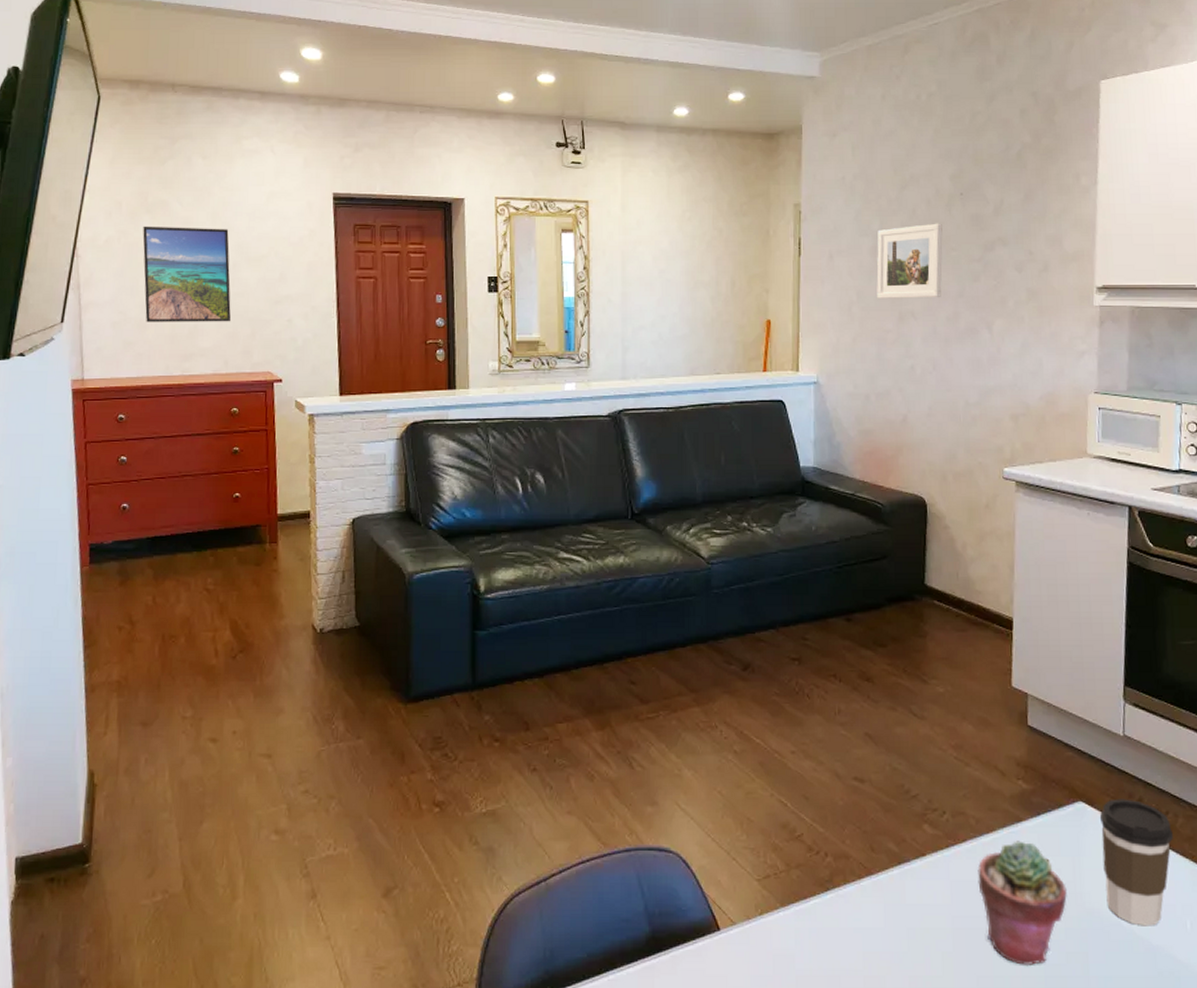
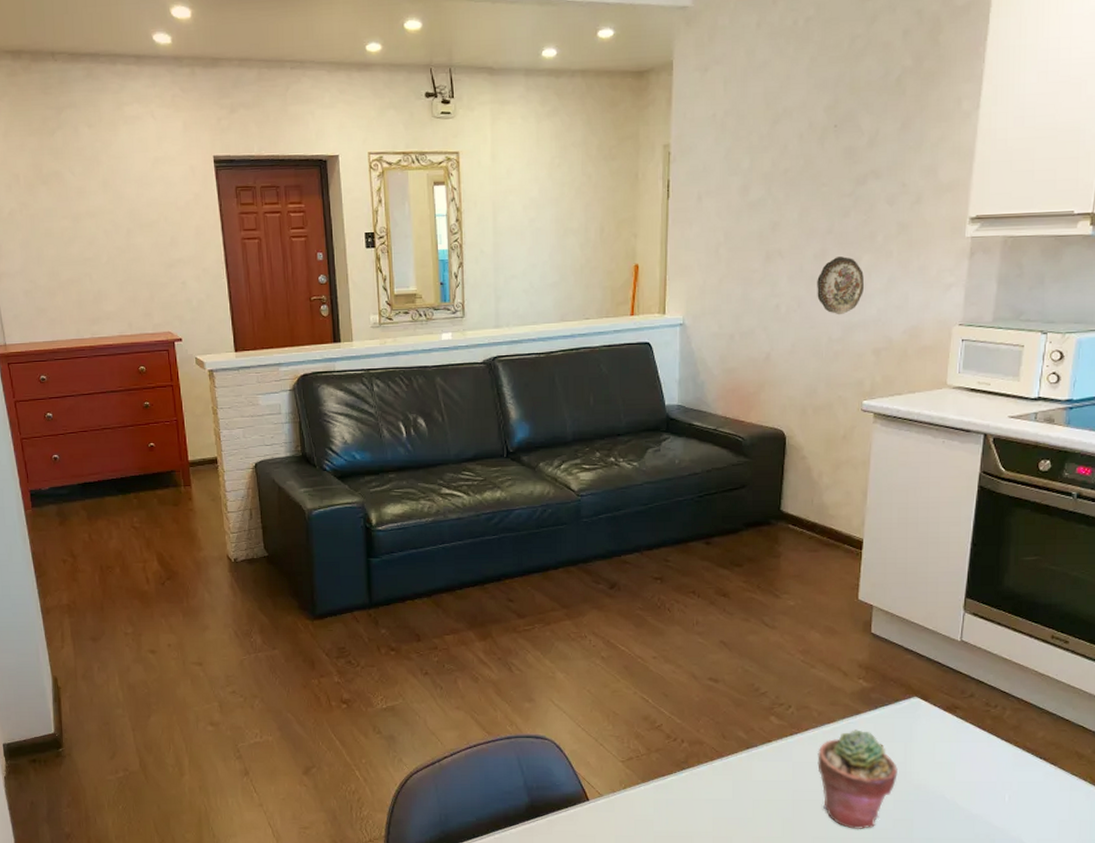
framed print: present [142,226,232,322] -> none [41,196,131,290]
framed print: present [877,223,943,298] -> none [745,158,814,239]
decorative plate: none [951,320,998,379] -> present [817,256,864,315]
coffee cup: present [1099,798,1173,926] -> none [932,694,1000,799]

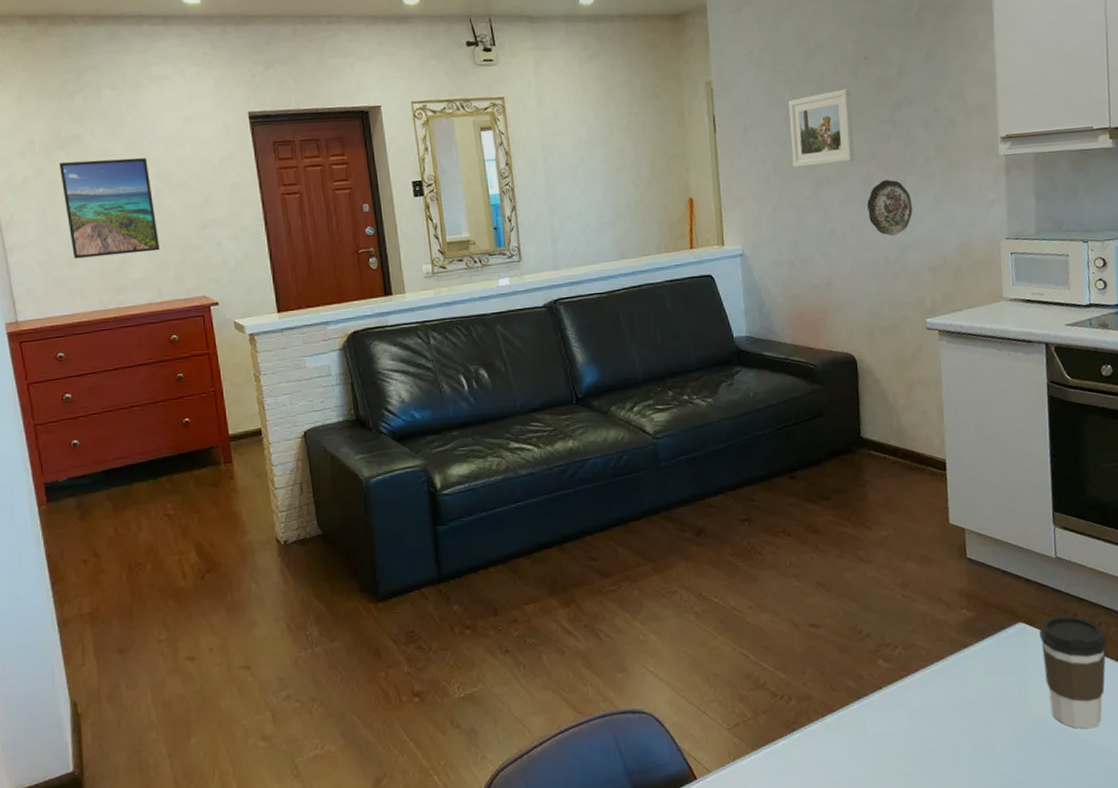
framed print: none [41,196,131,290] -> present [59,157,161,259]
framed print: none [745,158,814,239] -> present [788,88,854,168]
potted succulent: present [817,730,898,830] -> none [931,664,1015,778]
coffee cup: none [932,694,1000,799] -> present [1039,615,1107,729]

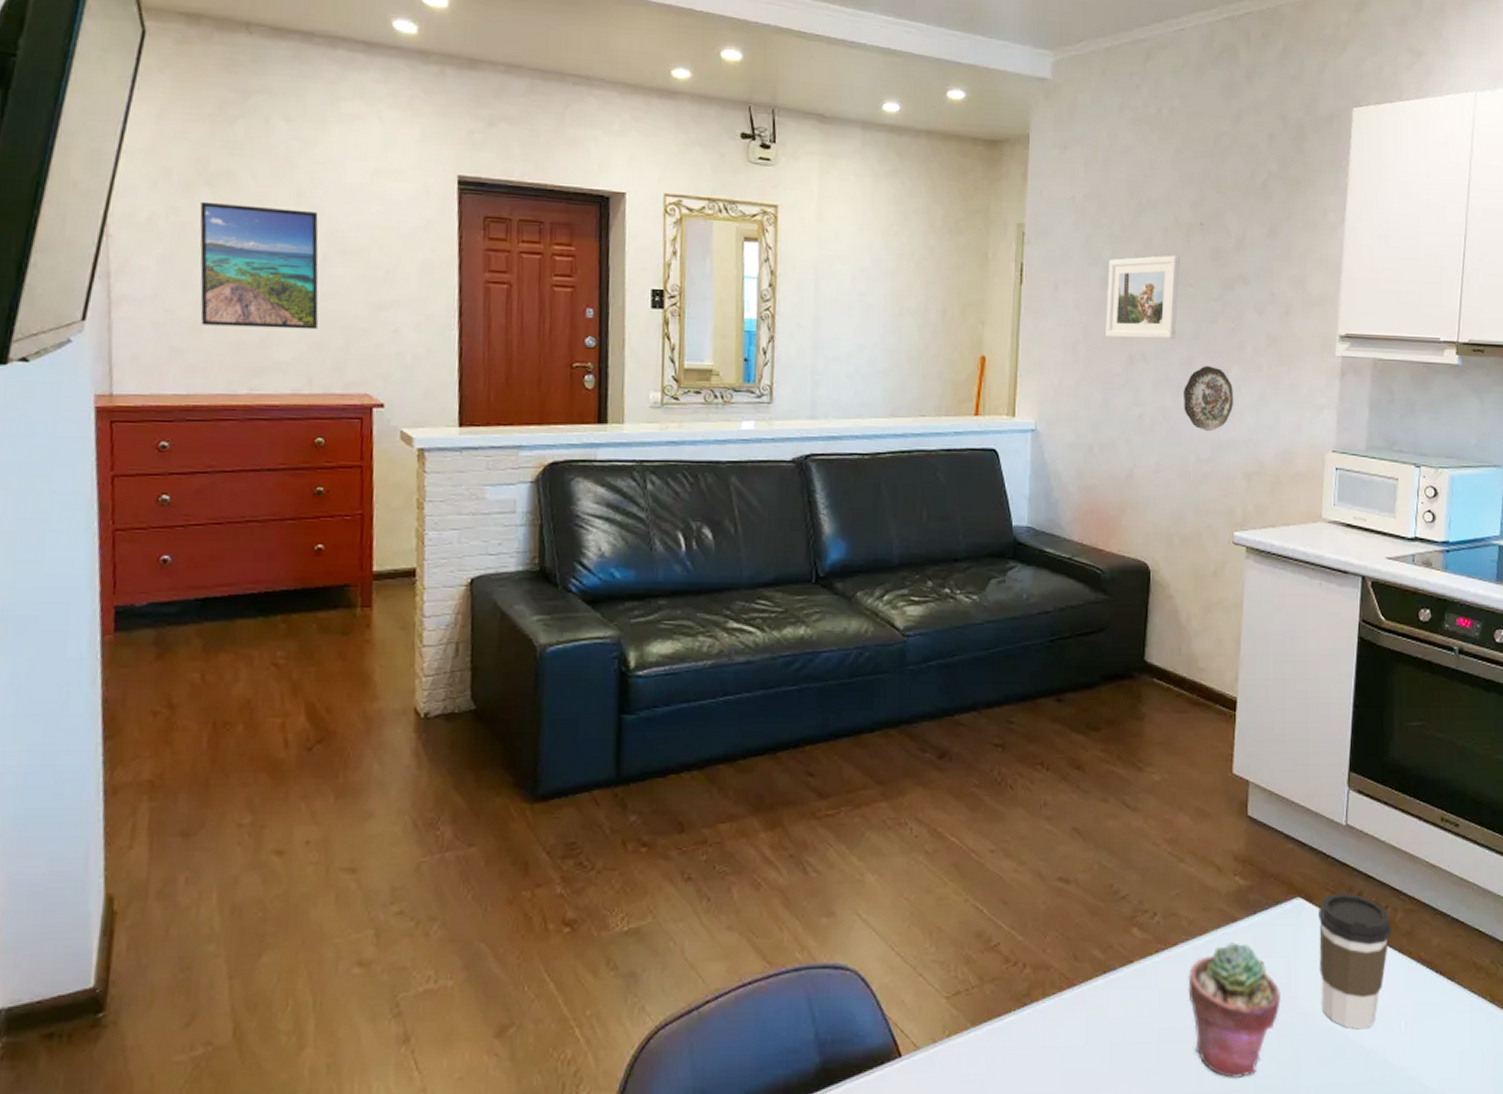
potted succulent: none [931,664,1015,778] -> present [1188,942,1281,1080]

